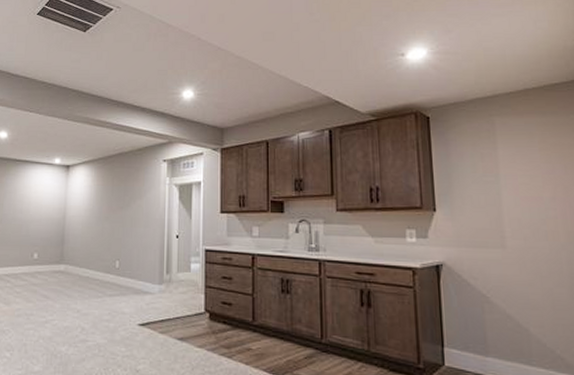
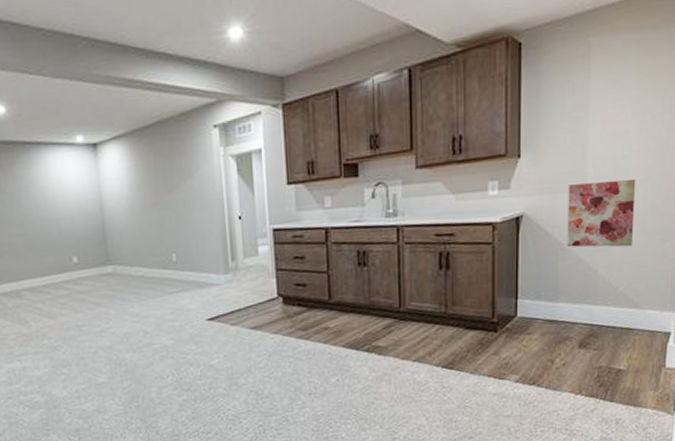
wall art: none [487,241,564,309] -> present [567,178,636,248]

